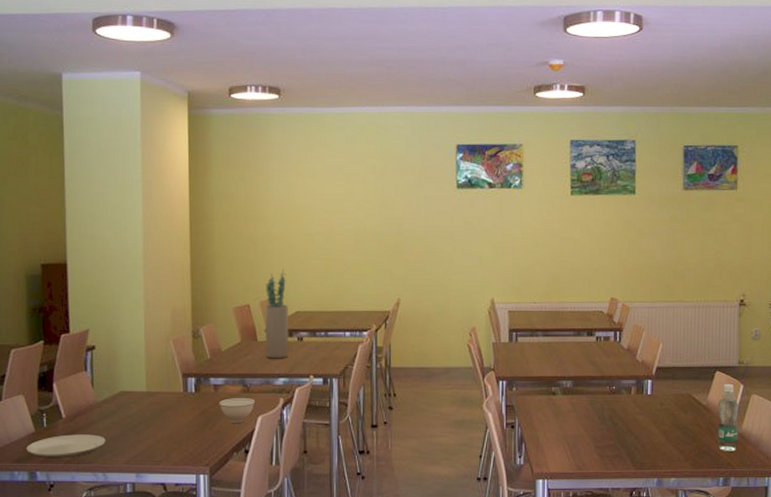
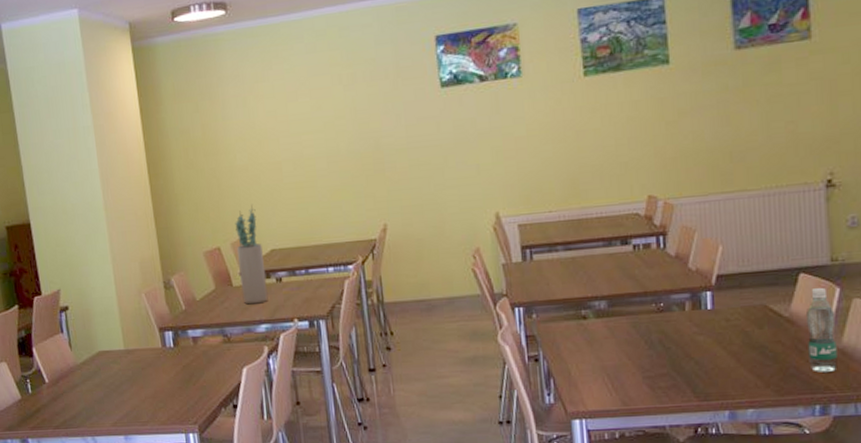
plate: present [26,434,106,458] -> none [15,398,91,425]
bowl: present [219,397,256,424] -> none [200,348,239,378]

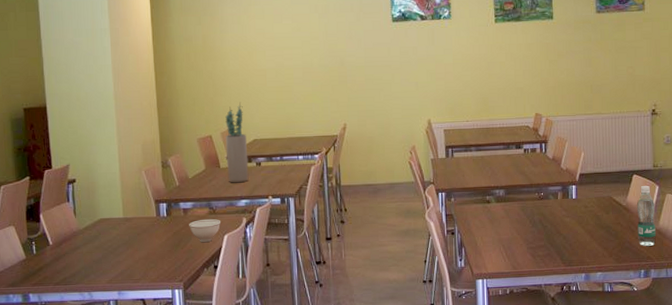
bowl: none [200,348,239,378] -> present [189,218,221,243]

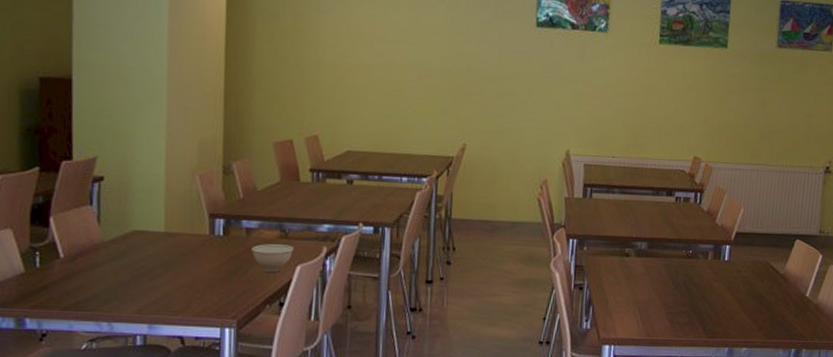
vase: present [225,102,249,183] -> none [308,102,338,203]
bottle: present [637,185,656,246] -> none [792,252,816,322]

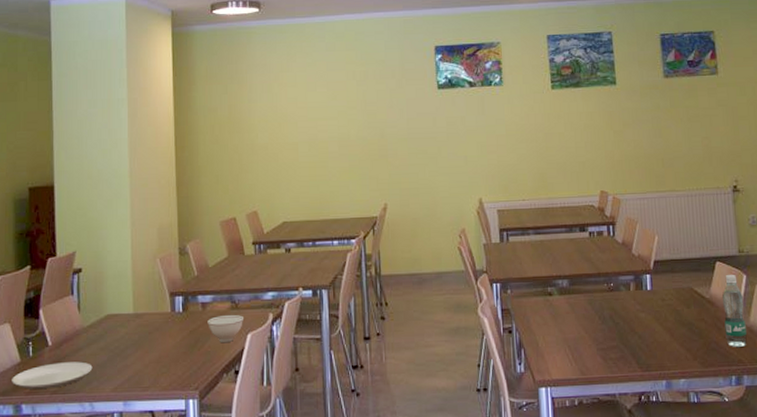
plate: none [13,277,113,304] -> present [12,361,93,389]
bottle: none [792,252,816,322] -> present [722,274,747,347]

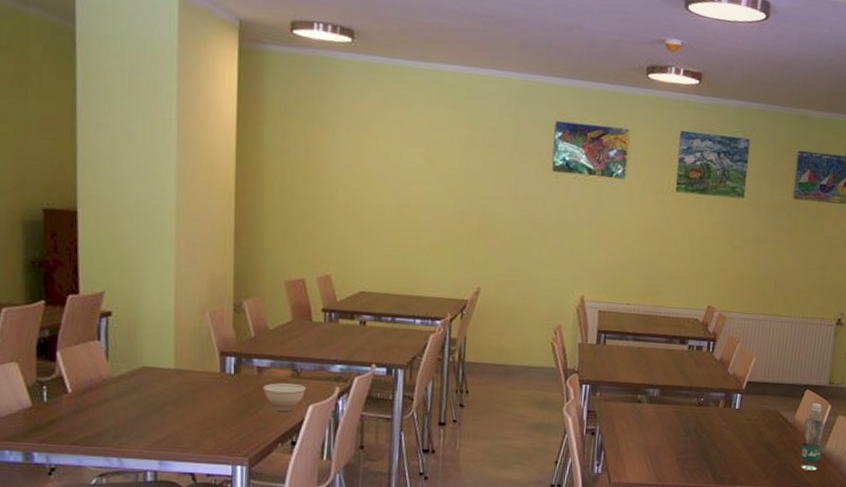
plate: present [12,361,93,389] -> none [20,412,123,439]

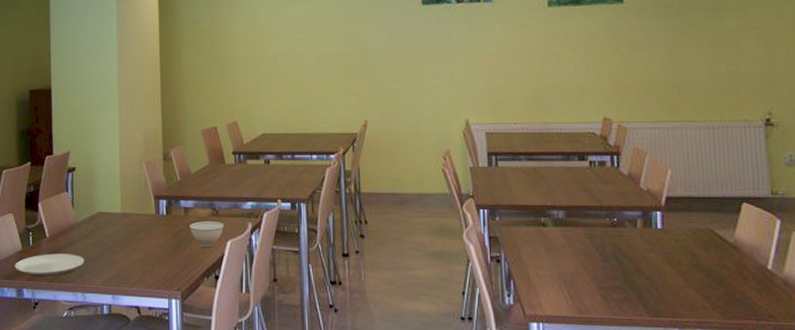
plate: none [20,412,123,439] -> present [15,253,85,277]
bottle: present [800,402,825,471] -> none [750,217,780,300]

